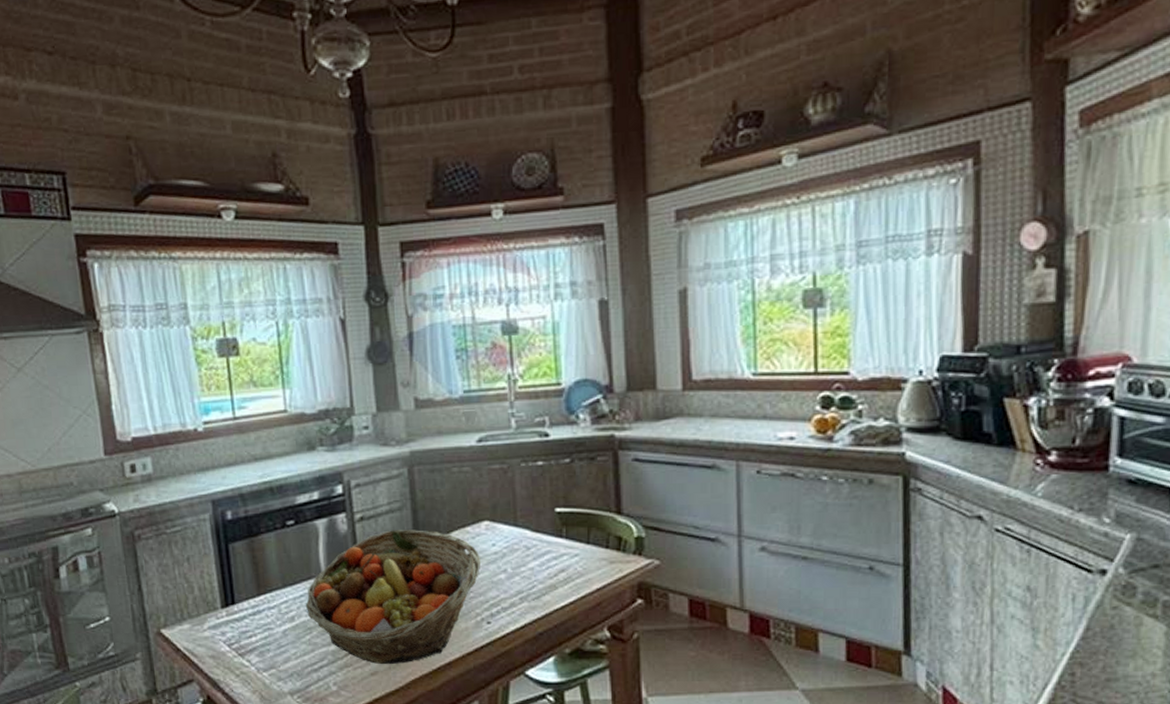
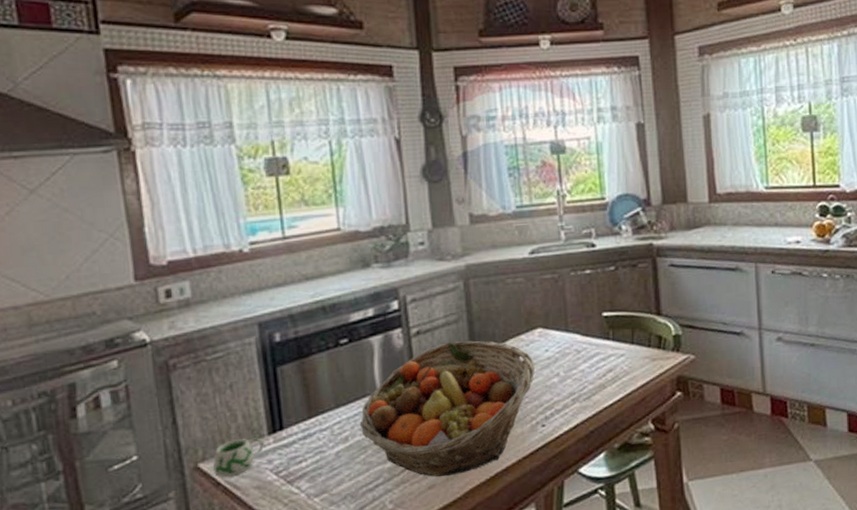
mug: none [173,610,218,645] -> present [213,437,264,477]

